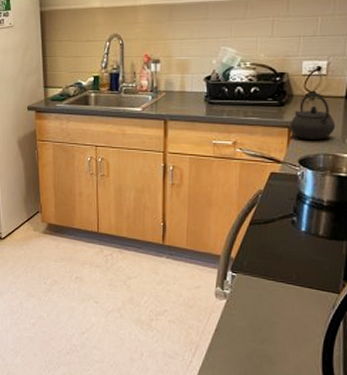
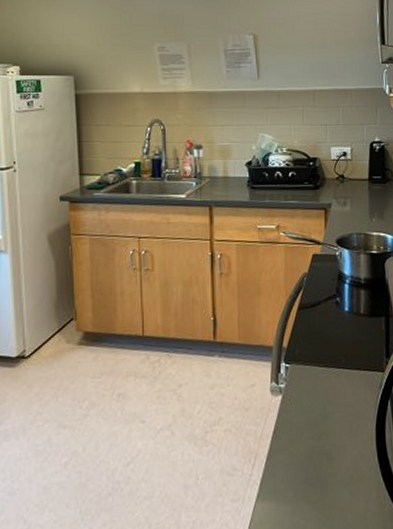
kettle: present [289,93,336,141] -> none [325,176,364,221]

